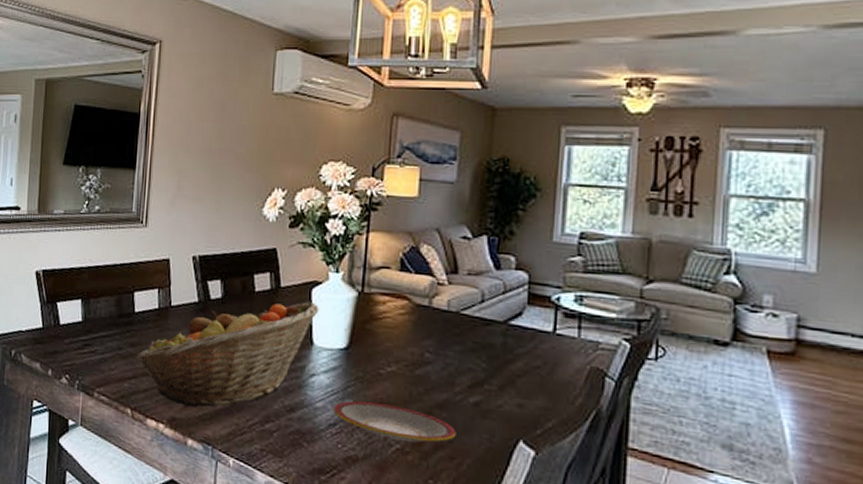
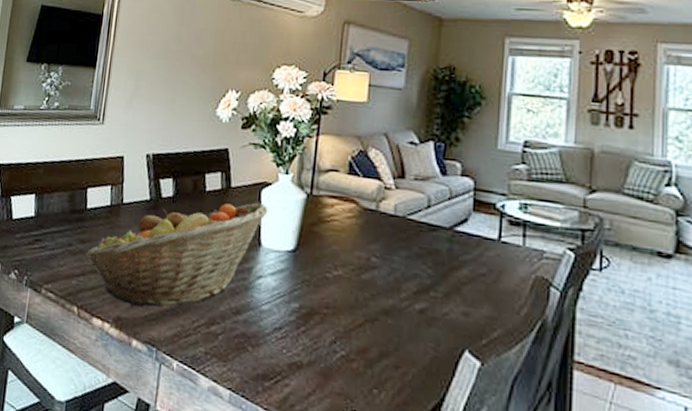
plate: present [334,401,456,442] -> none [280,304,402,350]

